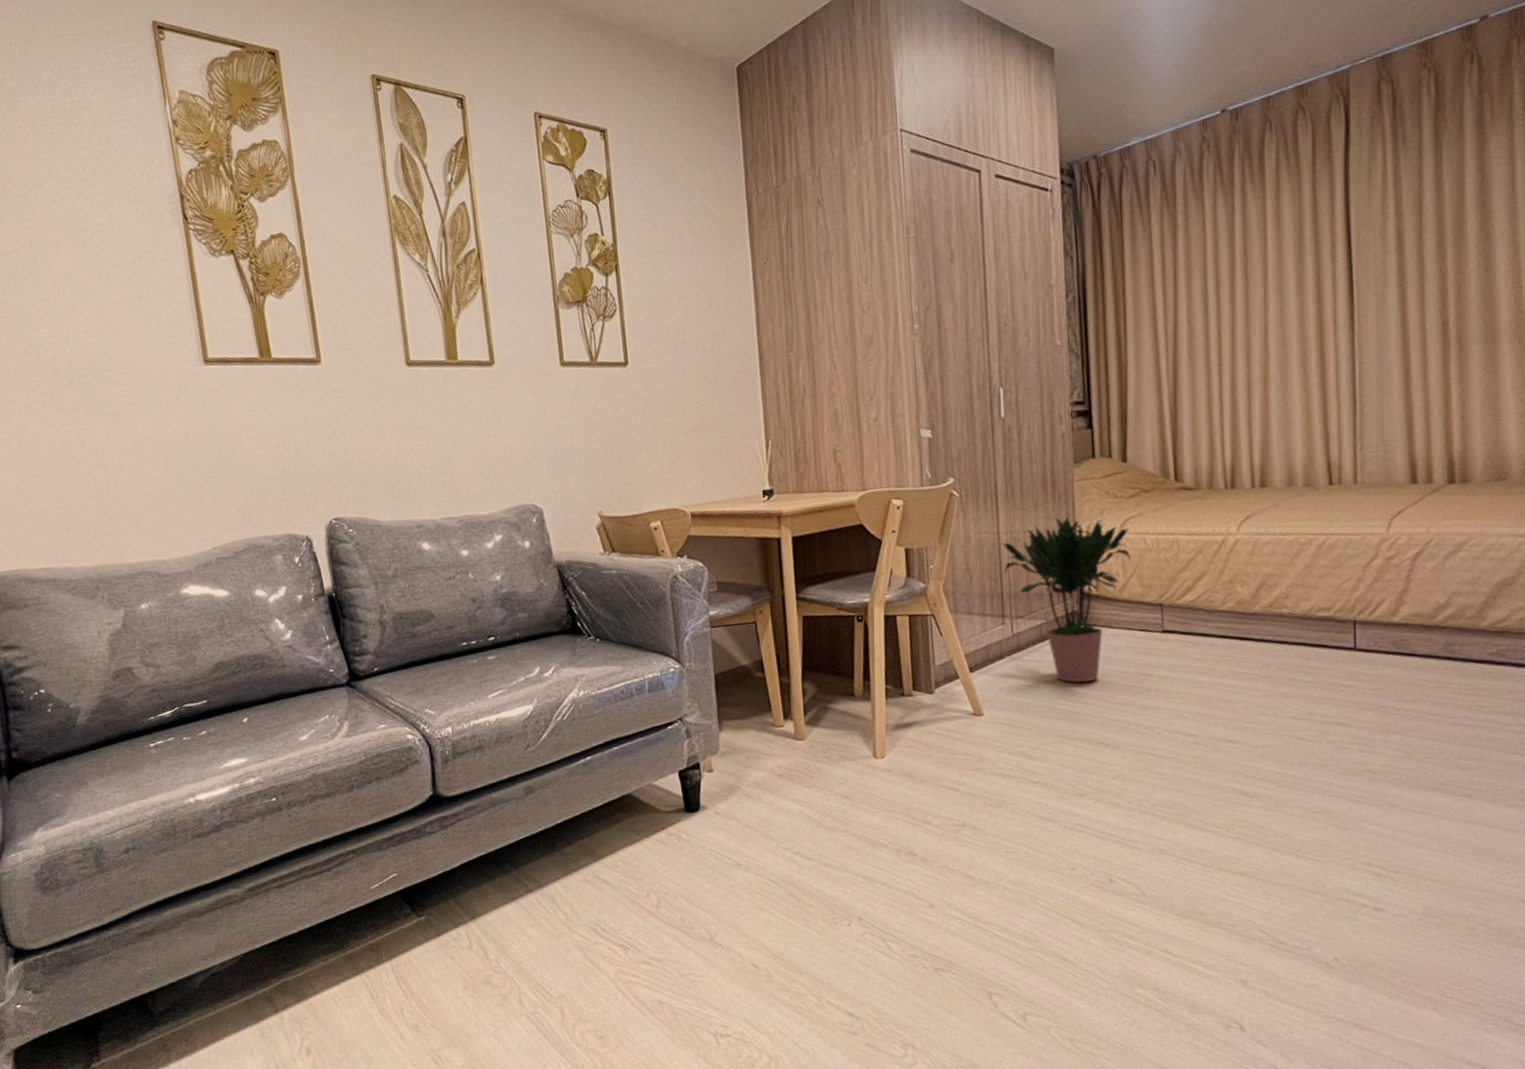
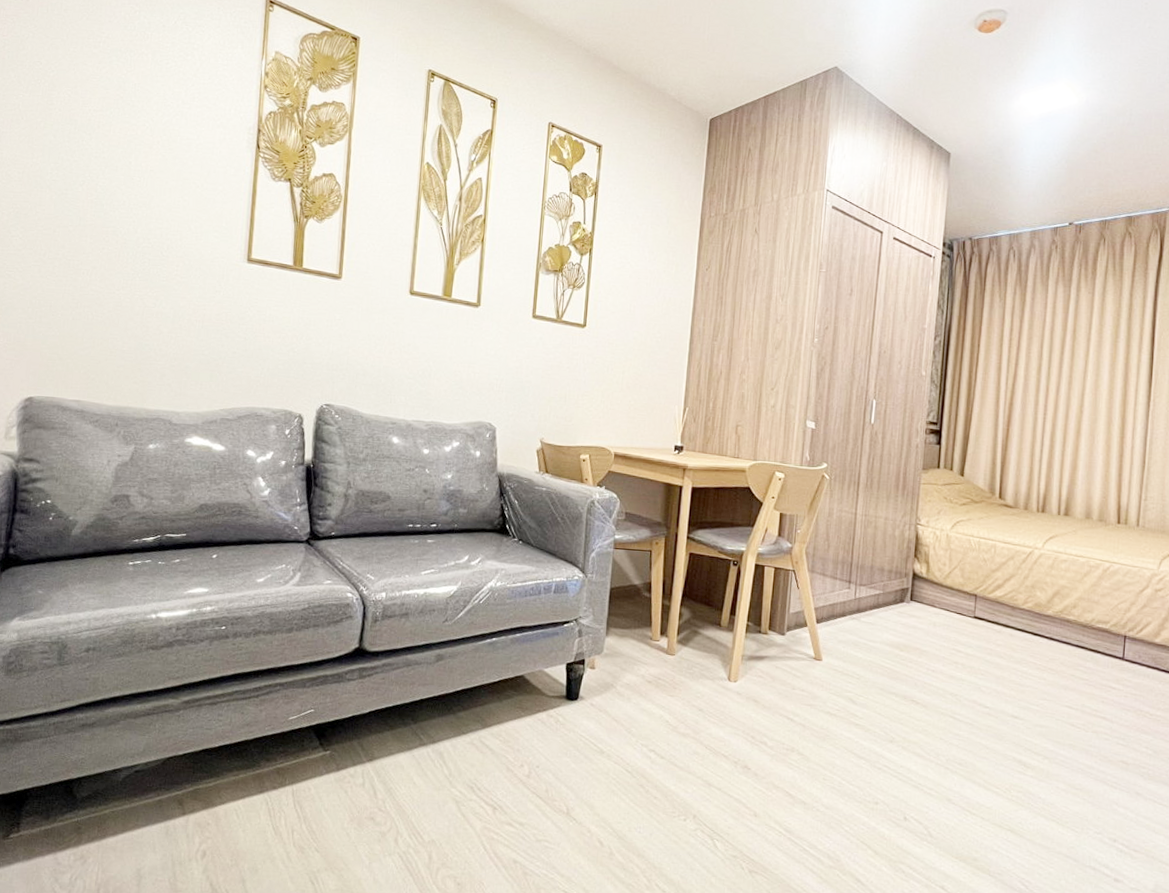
potted plant: present [1001,517,1131,683] -> none [855,510,959,648]

